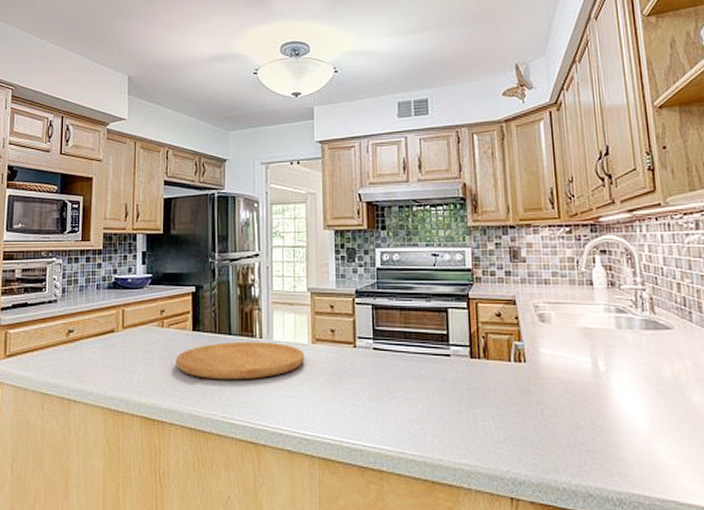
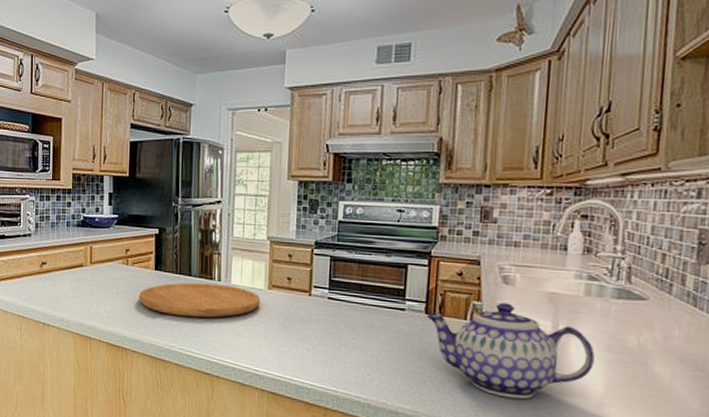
teapot: none [471,341,637,442] -> present [425,302,595,399]

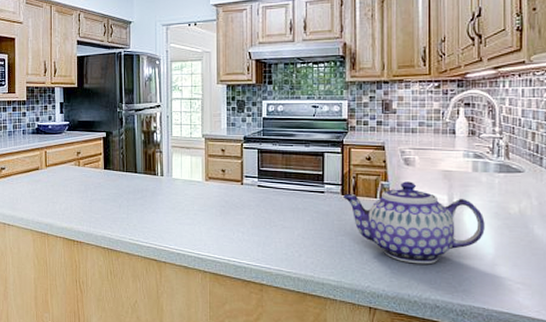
cutting board: present [139,282,260,318] -> none [91,178,199,210]

